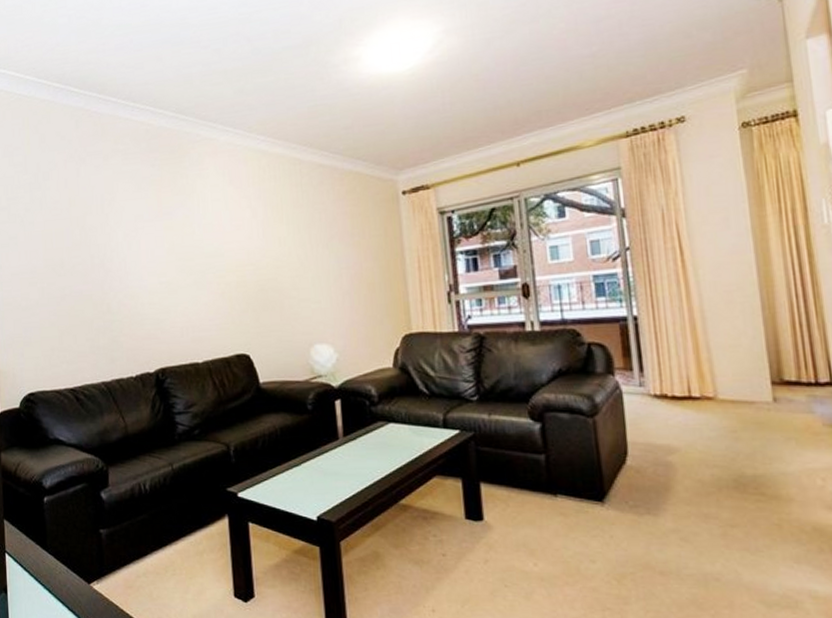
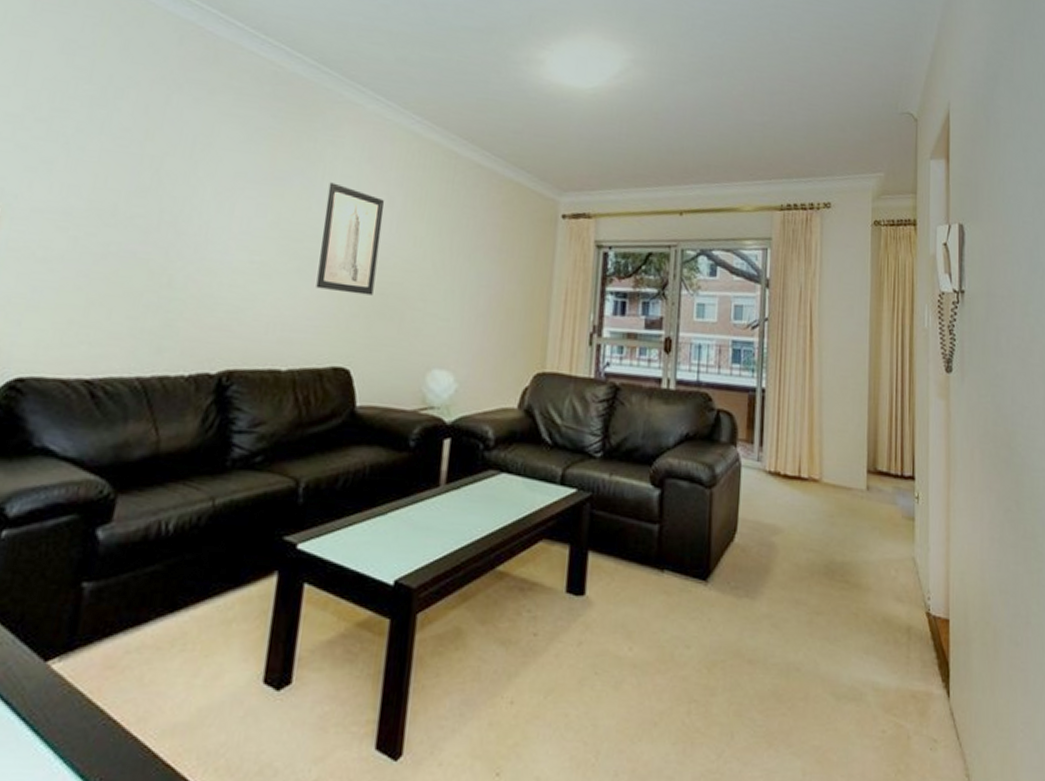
wall art: none [204,207,255,295] -> present [316,182,385,296]

